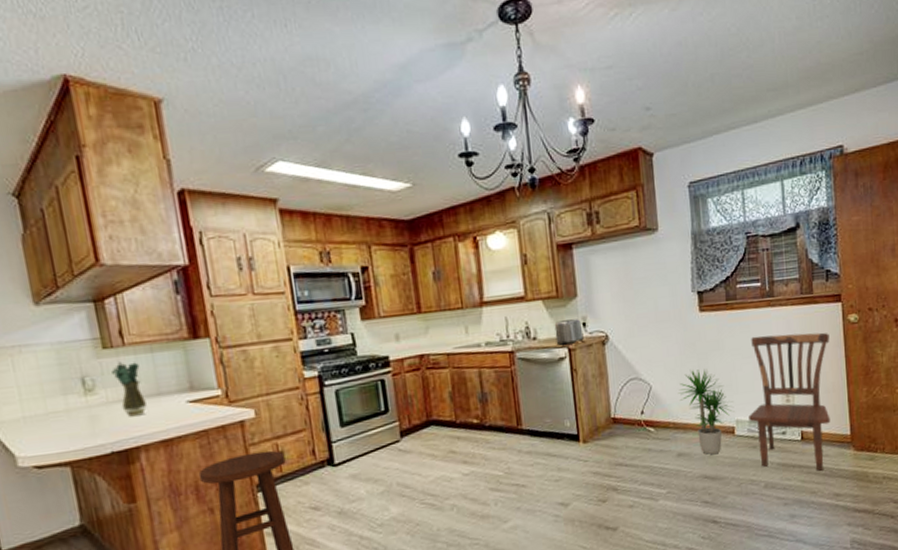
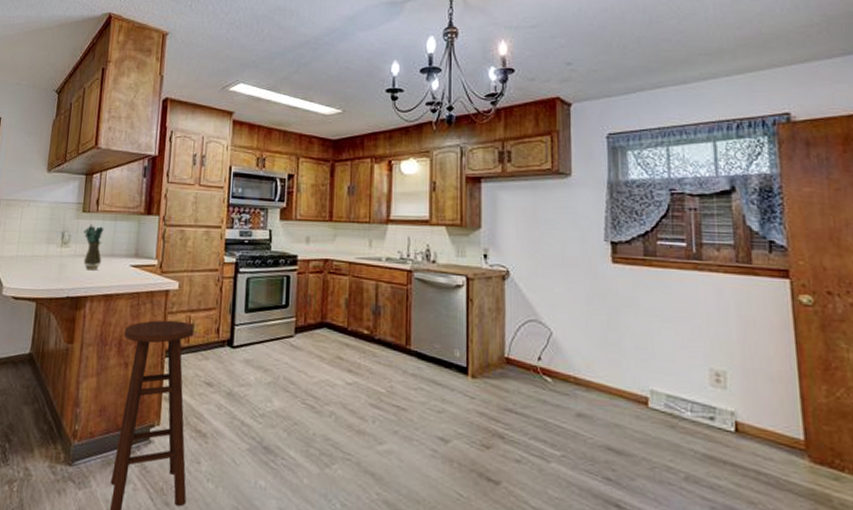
toaster: present [554,319,584,347] -> none [455,249,484,274]
potted plant: present [677,369,735,455] -> none [581,322,649,425]
dining chair: present [749,332,831,471] -> none [667,299,776,477]

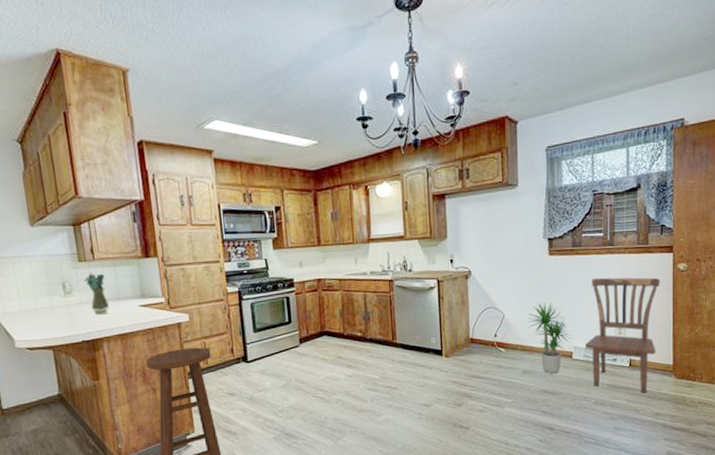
potted plant: none [581,322,649,425] -> present [526,302,574,374]
dining chair: none [667,299,776,477] -> present [585,277,660,393]

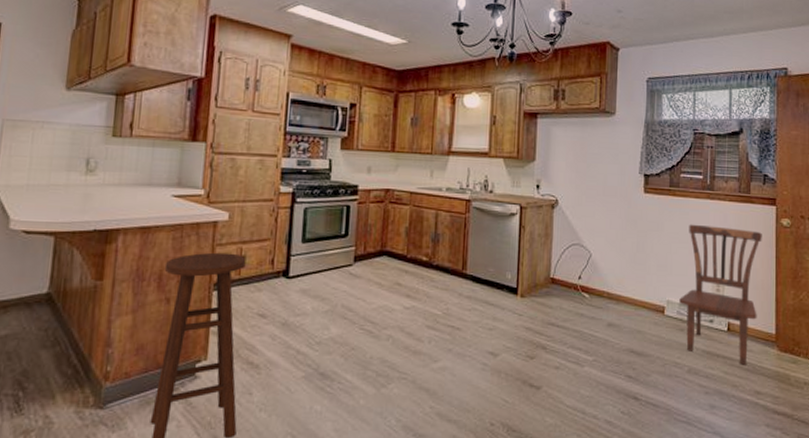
vase: present [84,273,109,315] -> none [114,150,140,201]
potted plant: present [526,302,574,374] -> none [615,244,667,331]

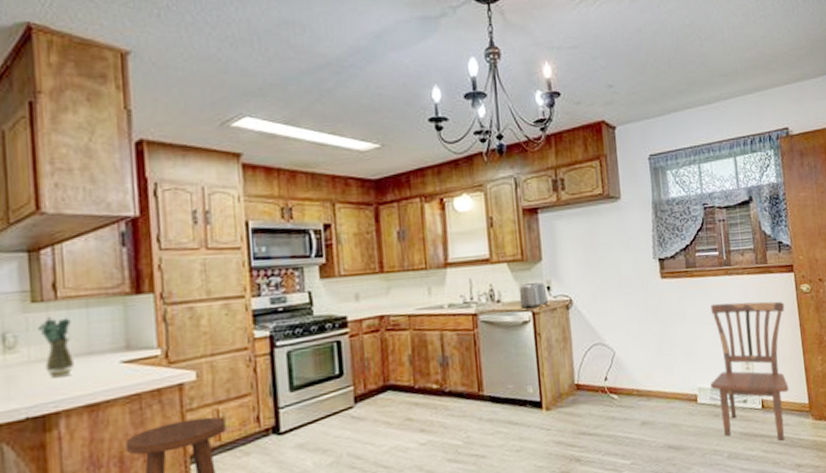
vase: none [114,150,140,201] -> present [38,317,74,379]
toaster: none [510,180,536,203] -> present [519,282,548,310]

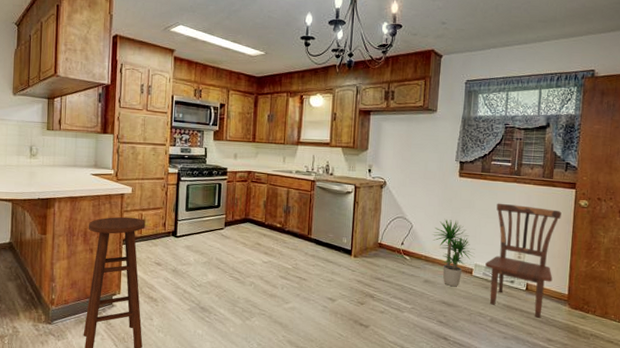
vase: present [38,317,74,379] -> none [49,140,67,178]
toaster: present [519,282,548,310] -> none [347,165,368,184]
potted plant: none [640,335,697,424] -> present [432,218,475,287]

